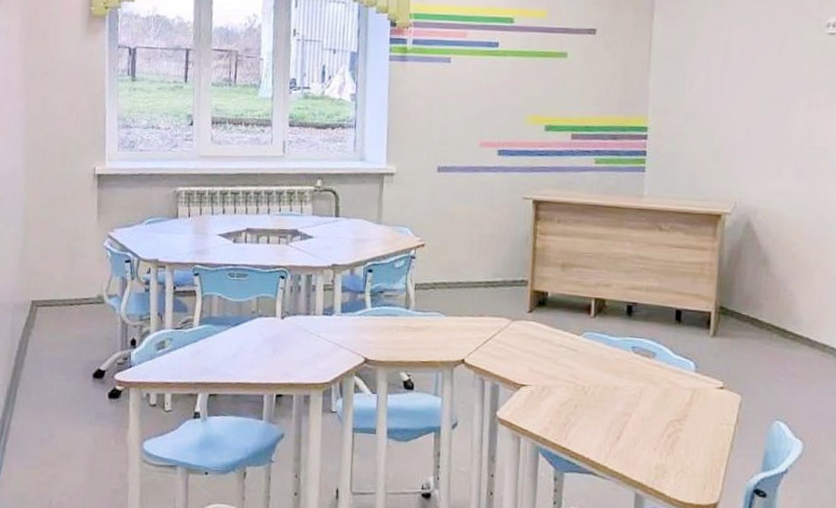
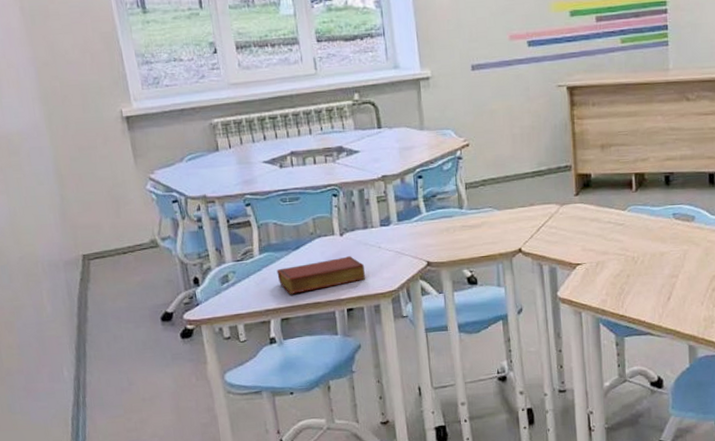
book: none [212,340,301,371] -> present [277,256,366,294]

